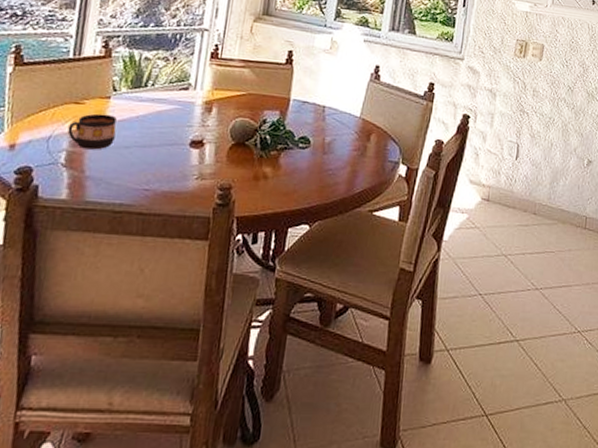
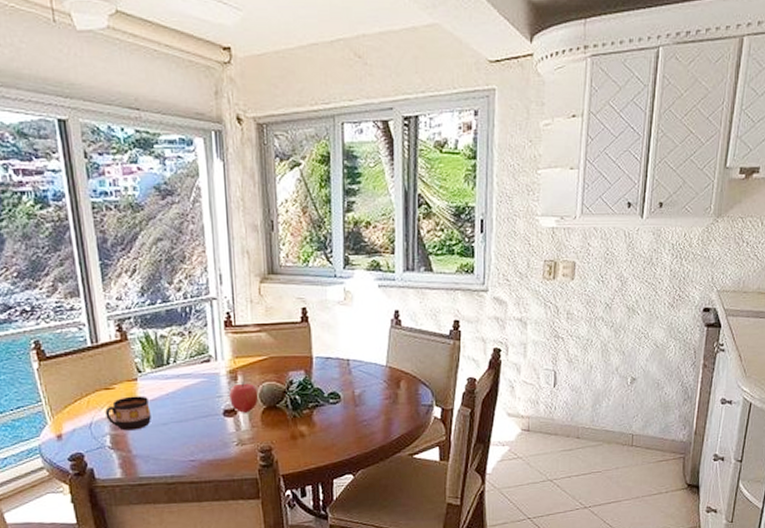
fruit: none [199,114,230,147] -> present [229,382,259,413]

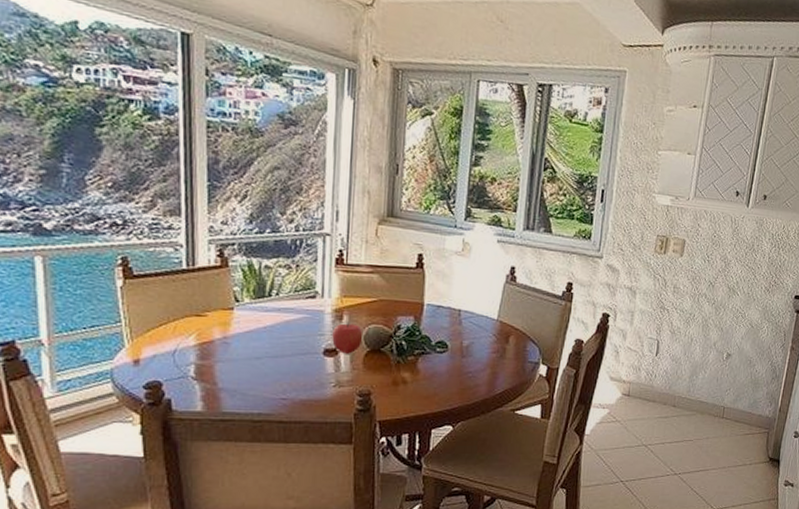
cup: present [105,396,151,431] -> none [193,325,244,362]

